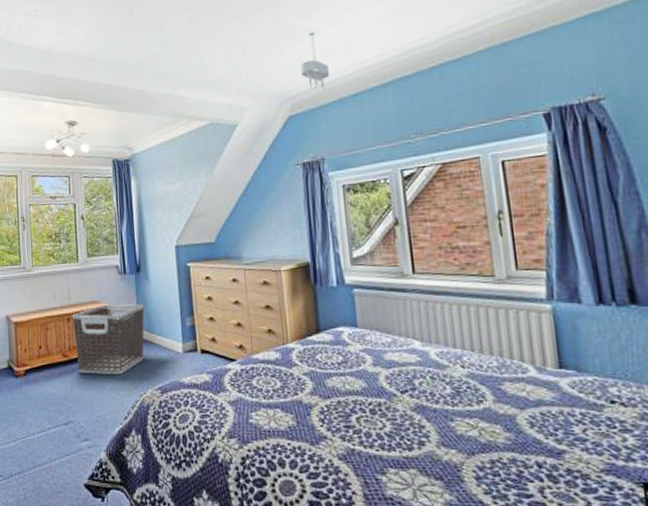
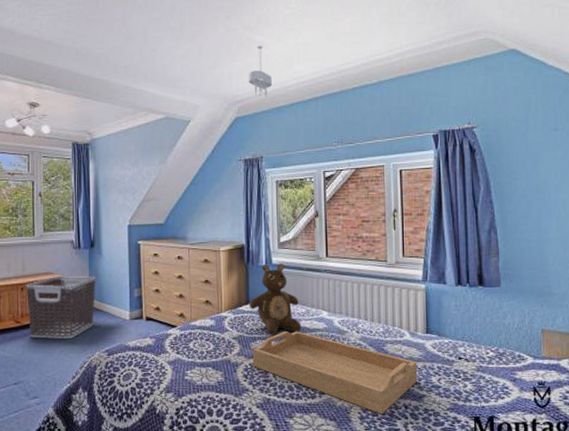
teddy bear: none [320,283,388,371] -> present [249,263,302,335]
serving tray: none [329,366,553,474] -> present [253,331,418,414]

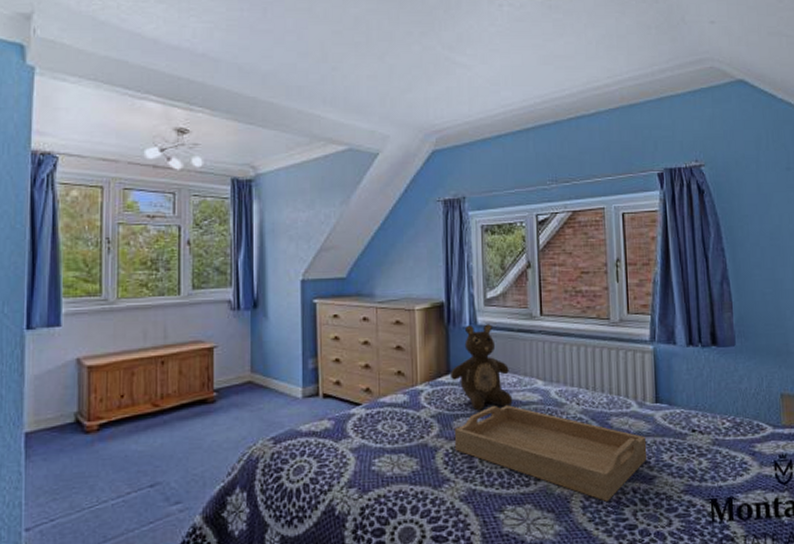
clothes hamper: present [25,275,96,340] -> none [167,344,260,426]
ceiling light fixture: present [248,46,273,97] -> none [447,67,477,128]

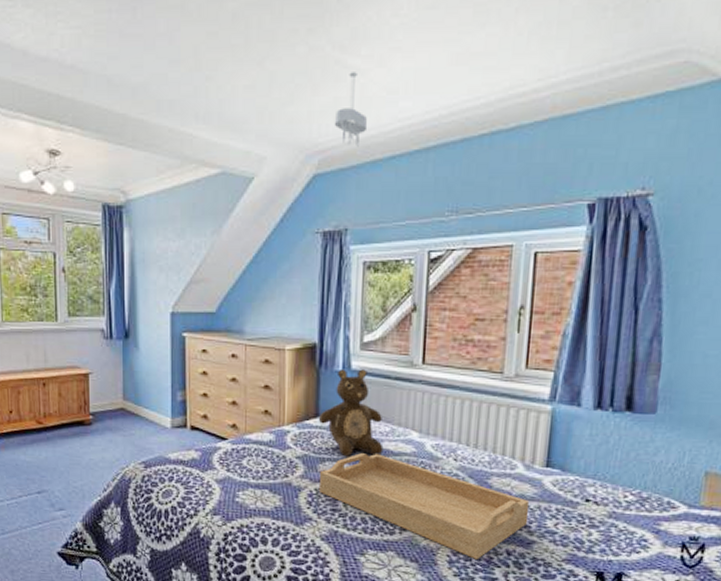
ceiling light fixture: none [447,67,477,128] -> present [334,72,368,147]

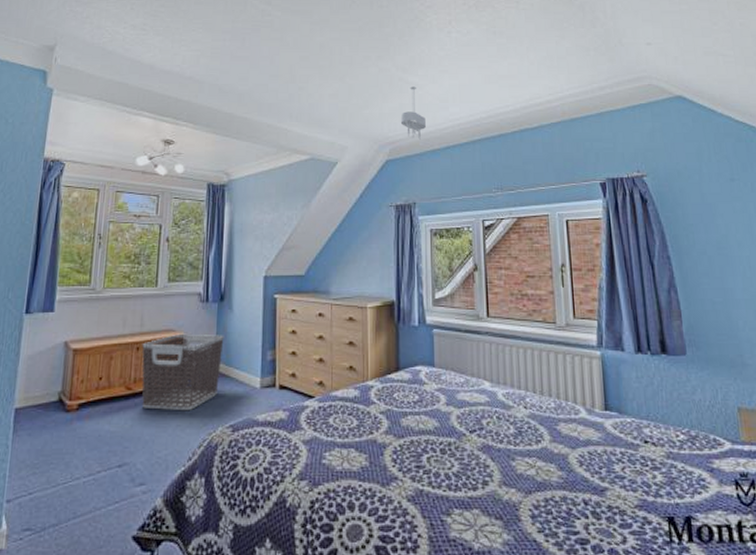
clothes hamper: none [48,370,131,447] -> present [141,333,224,411]
teddy bear: present [318,369,384,457] -> none [399,324,460,410]
serving tray: present [320,453,530,560] -> none [403,405,598,512]

